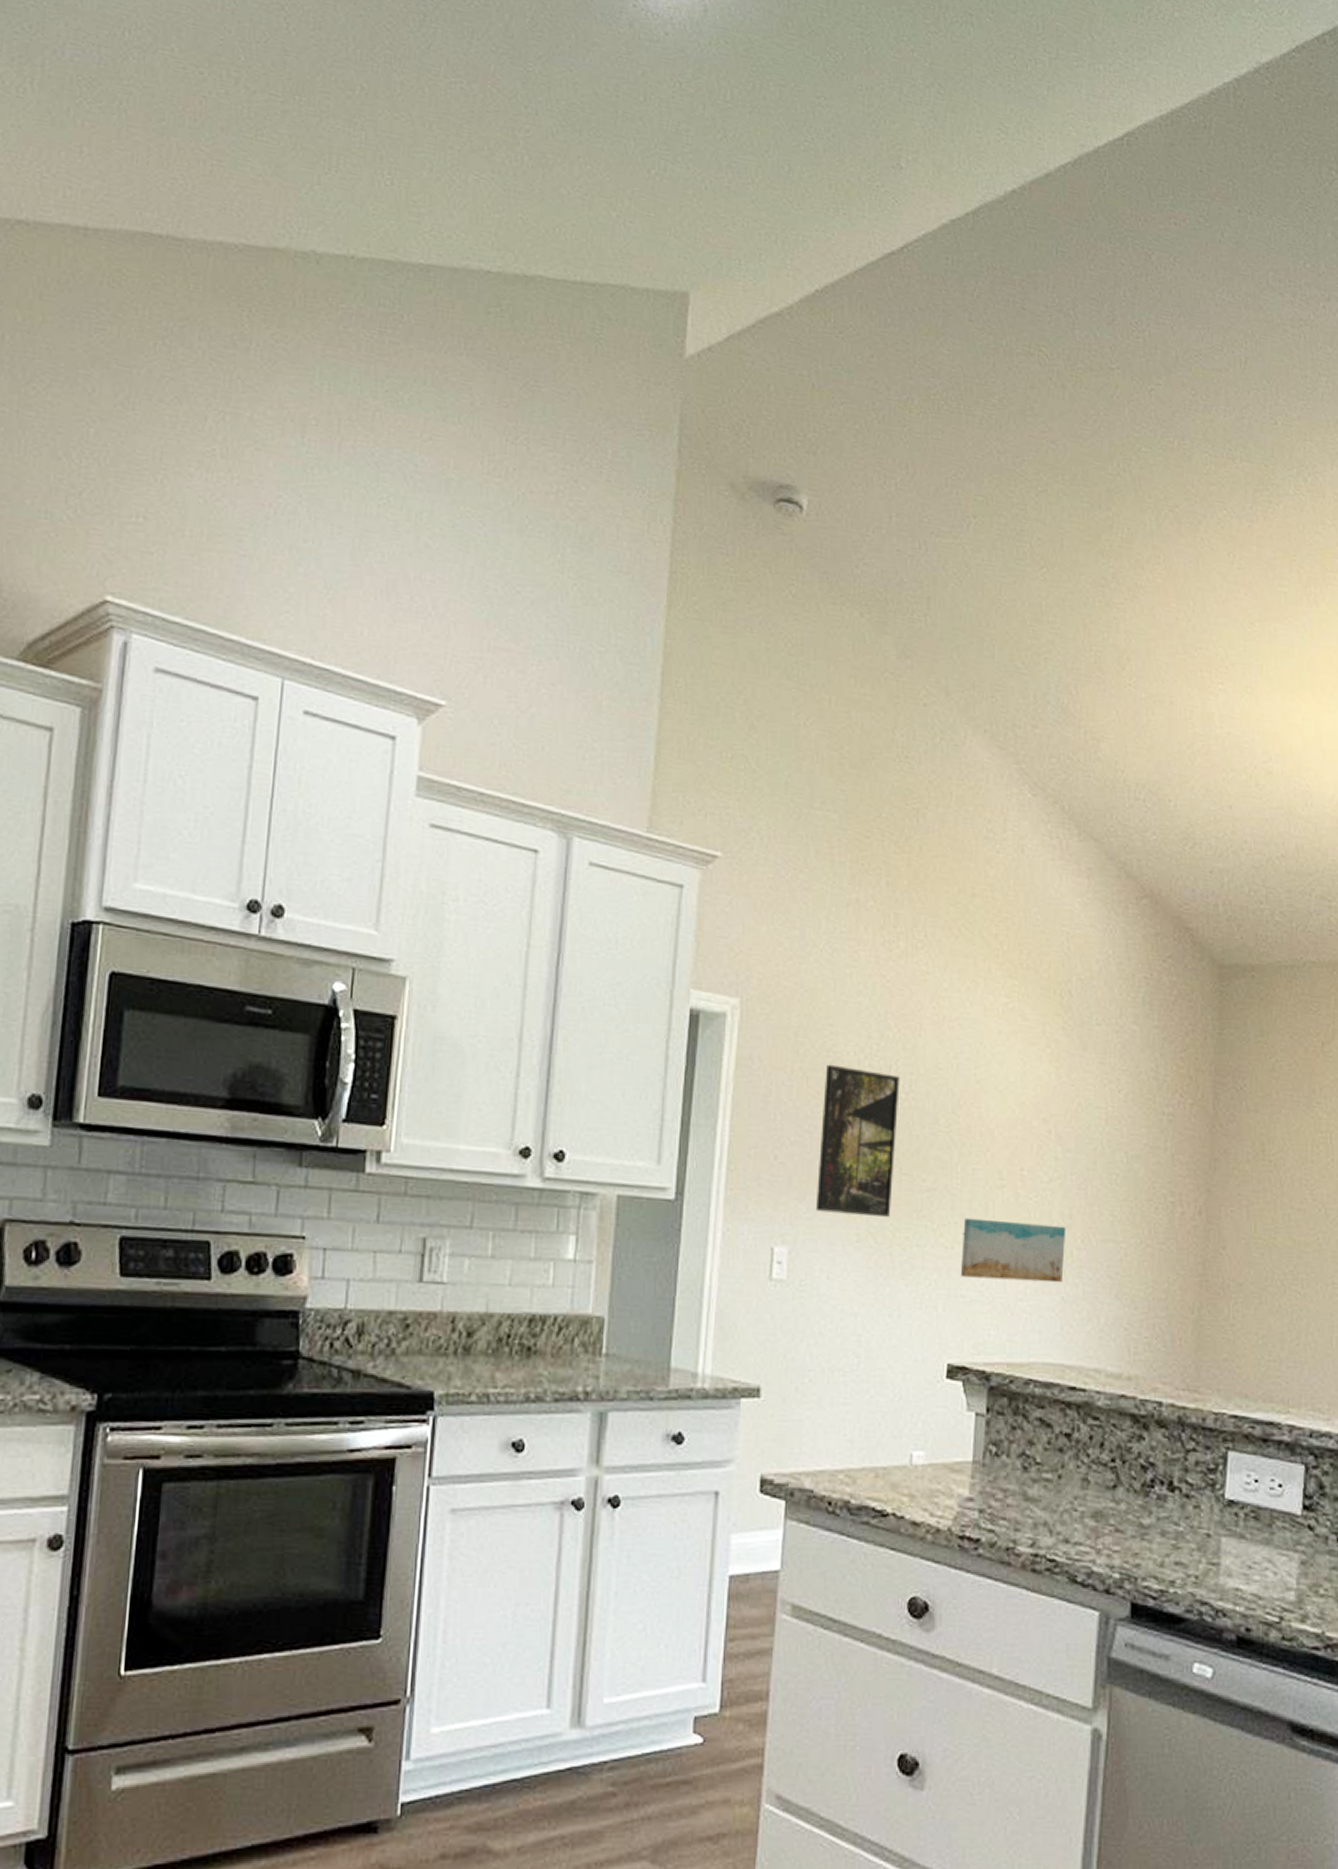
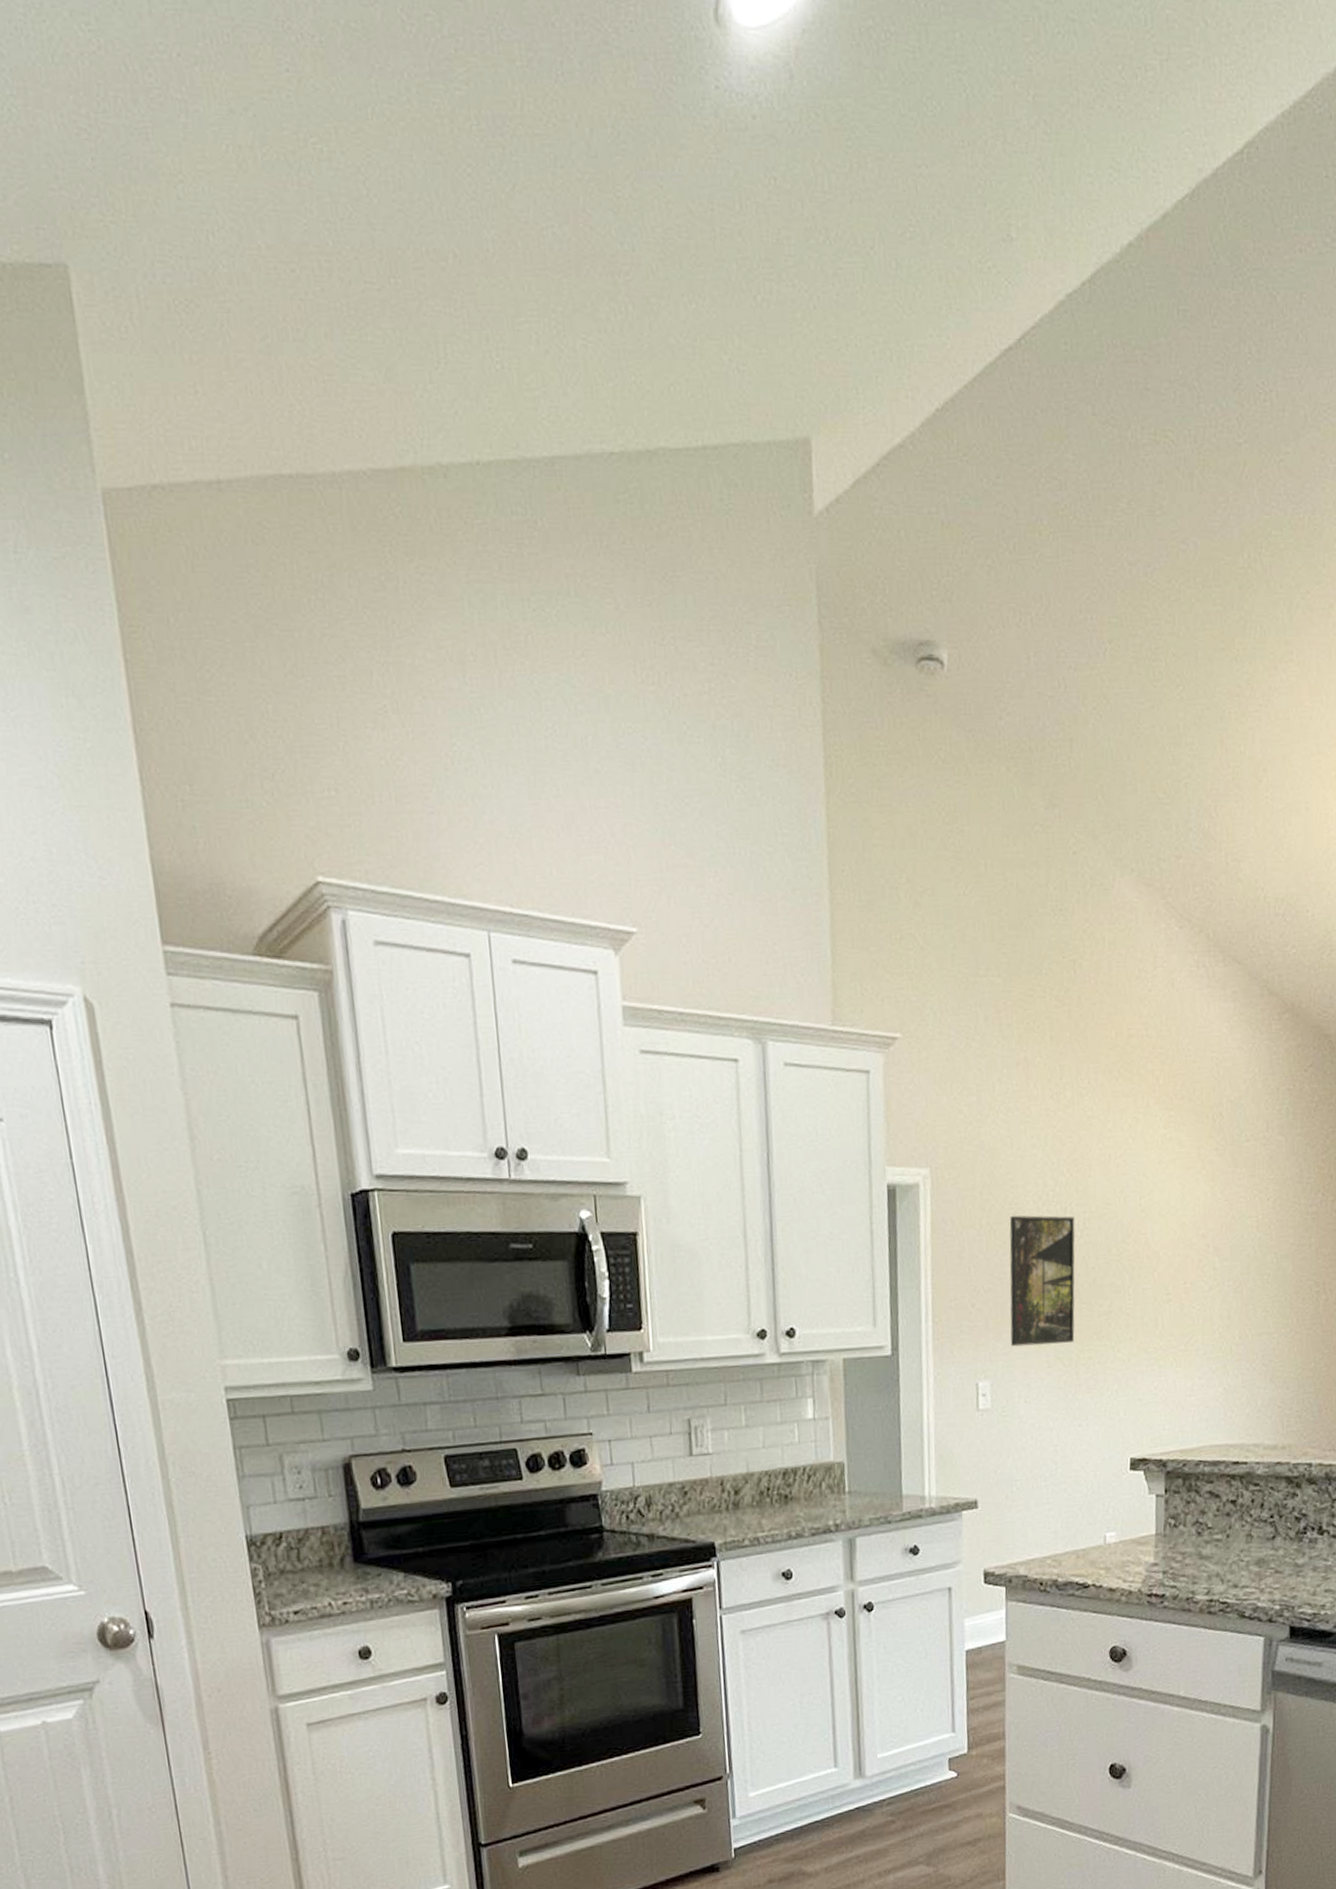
wall art: present [960,1217,1066,1283] -> none [1136,1327,1226,1384]

